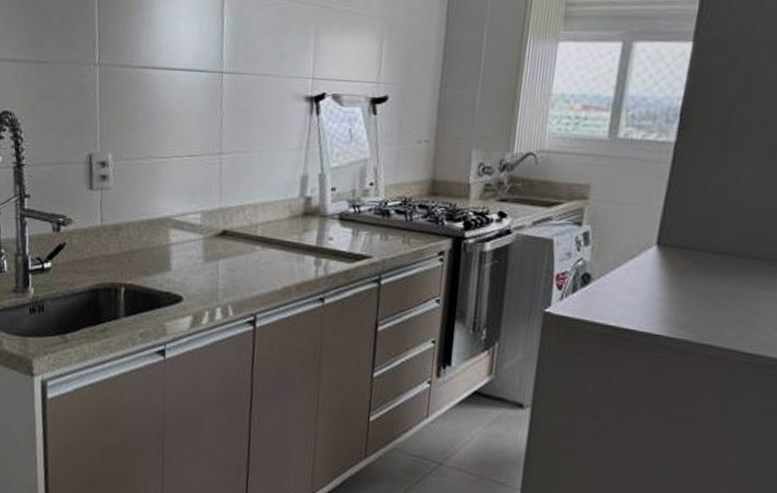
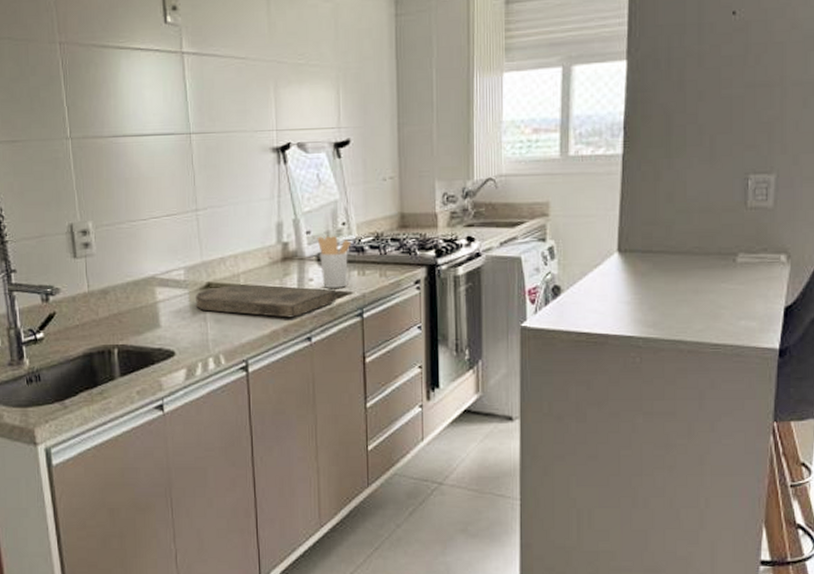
cutting board: none [209,235,355,276] -> present [196,285,336,318]
utensil holder: none [341,195,377,251] -> present [317,236,352,288]

